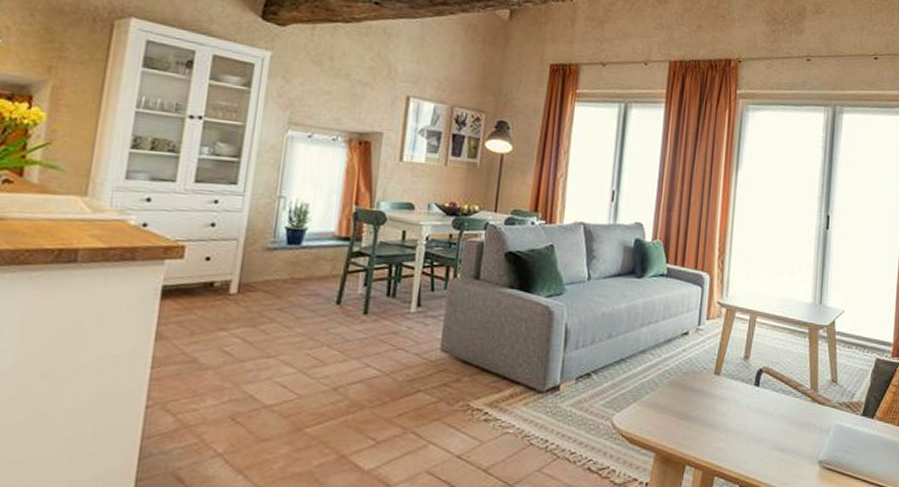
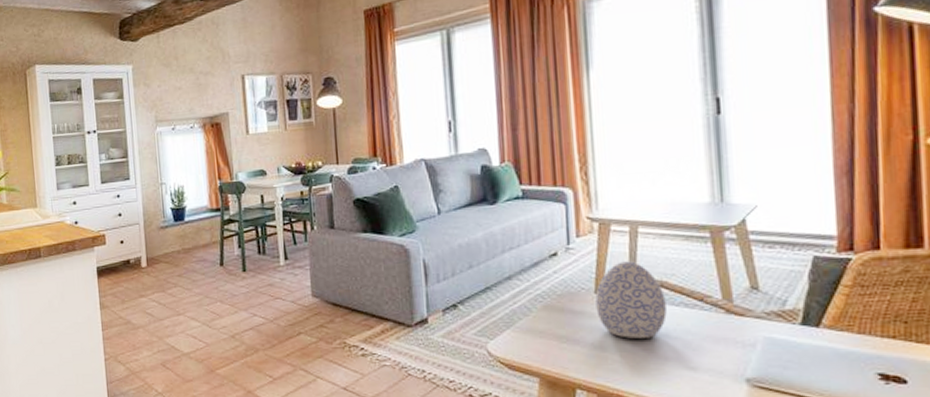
decorative egg: none [713,347,769,419] -> present [595,261,667,339]

